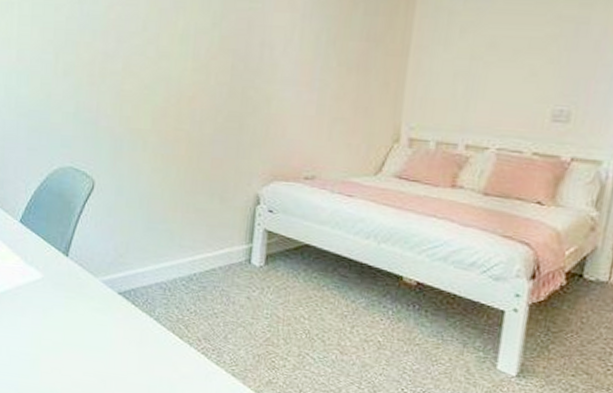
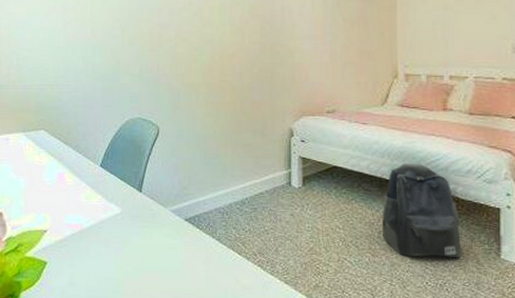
backpack: none [356,248,453,365] -> present [382,164,462,259]

